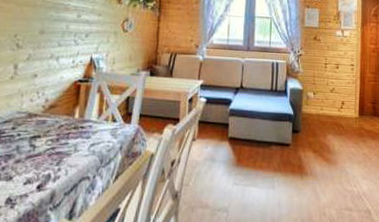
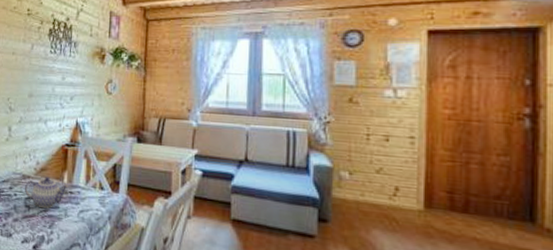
teapot: none [29,114,80,145] -> present [24,177,69,208]

